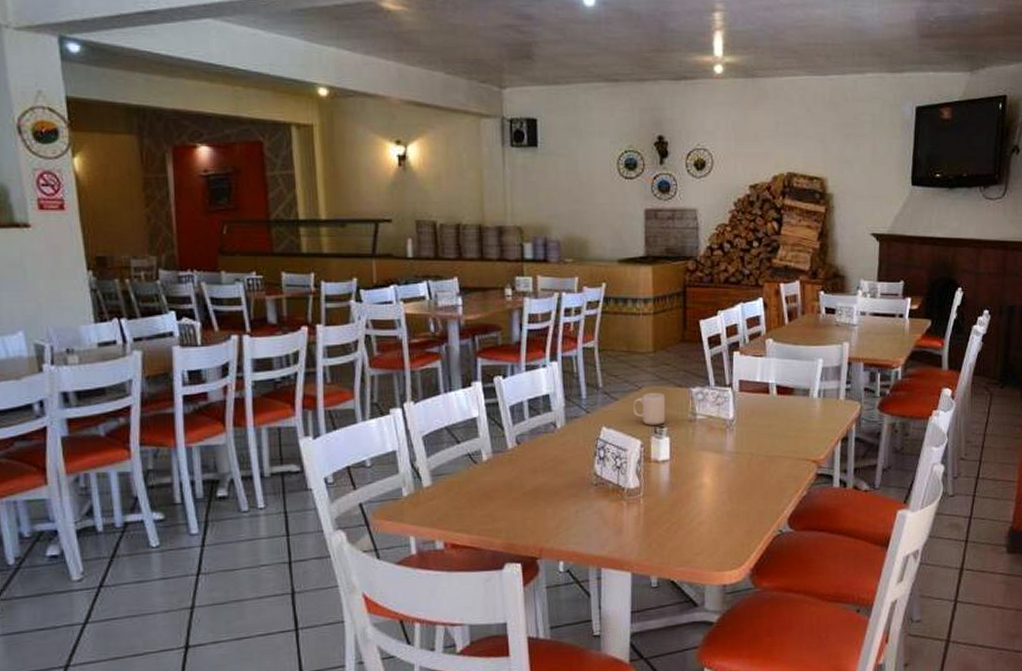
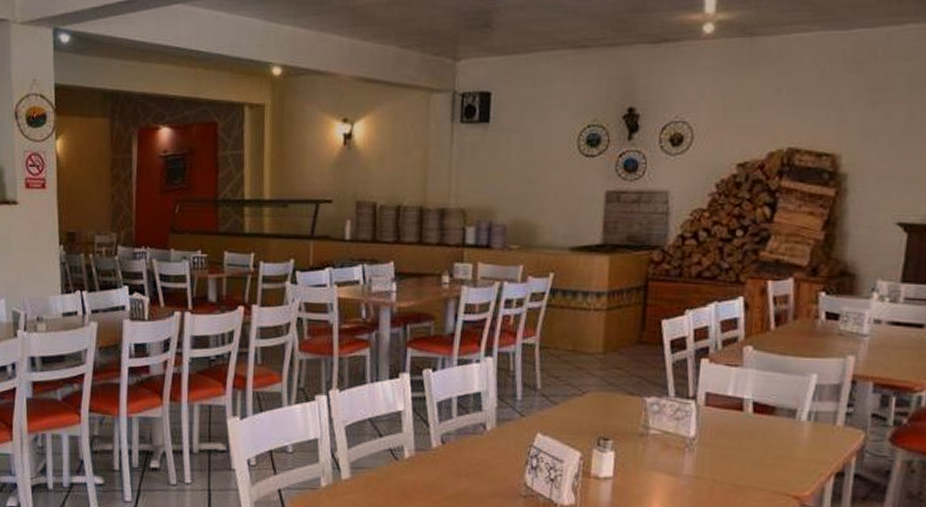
cup: present [632,393,666,425] -> none [573,399,614,437]

